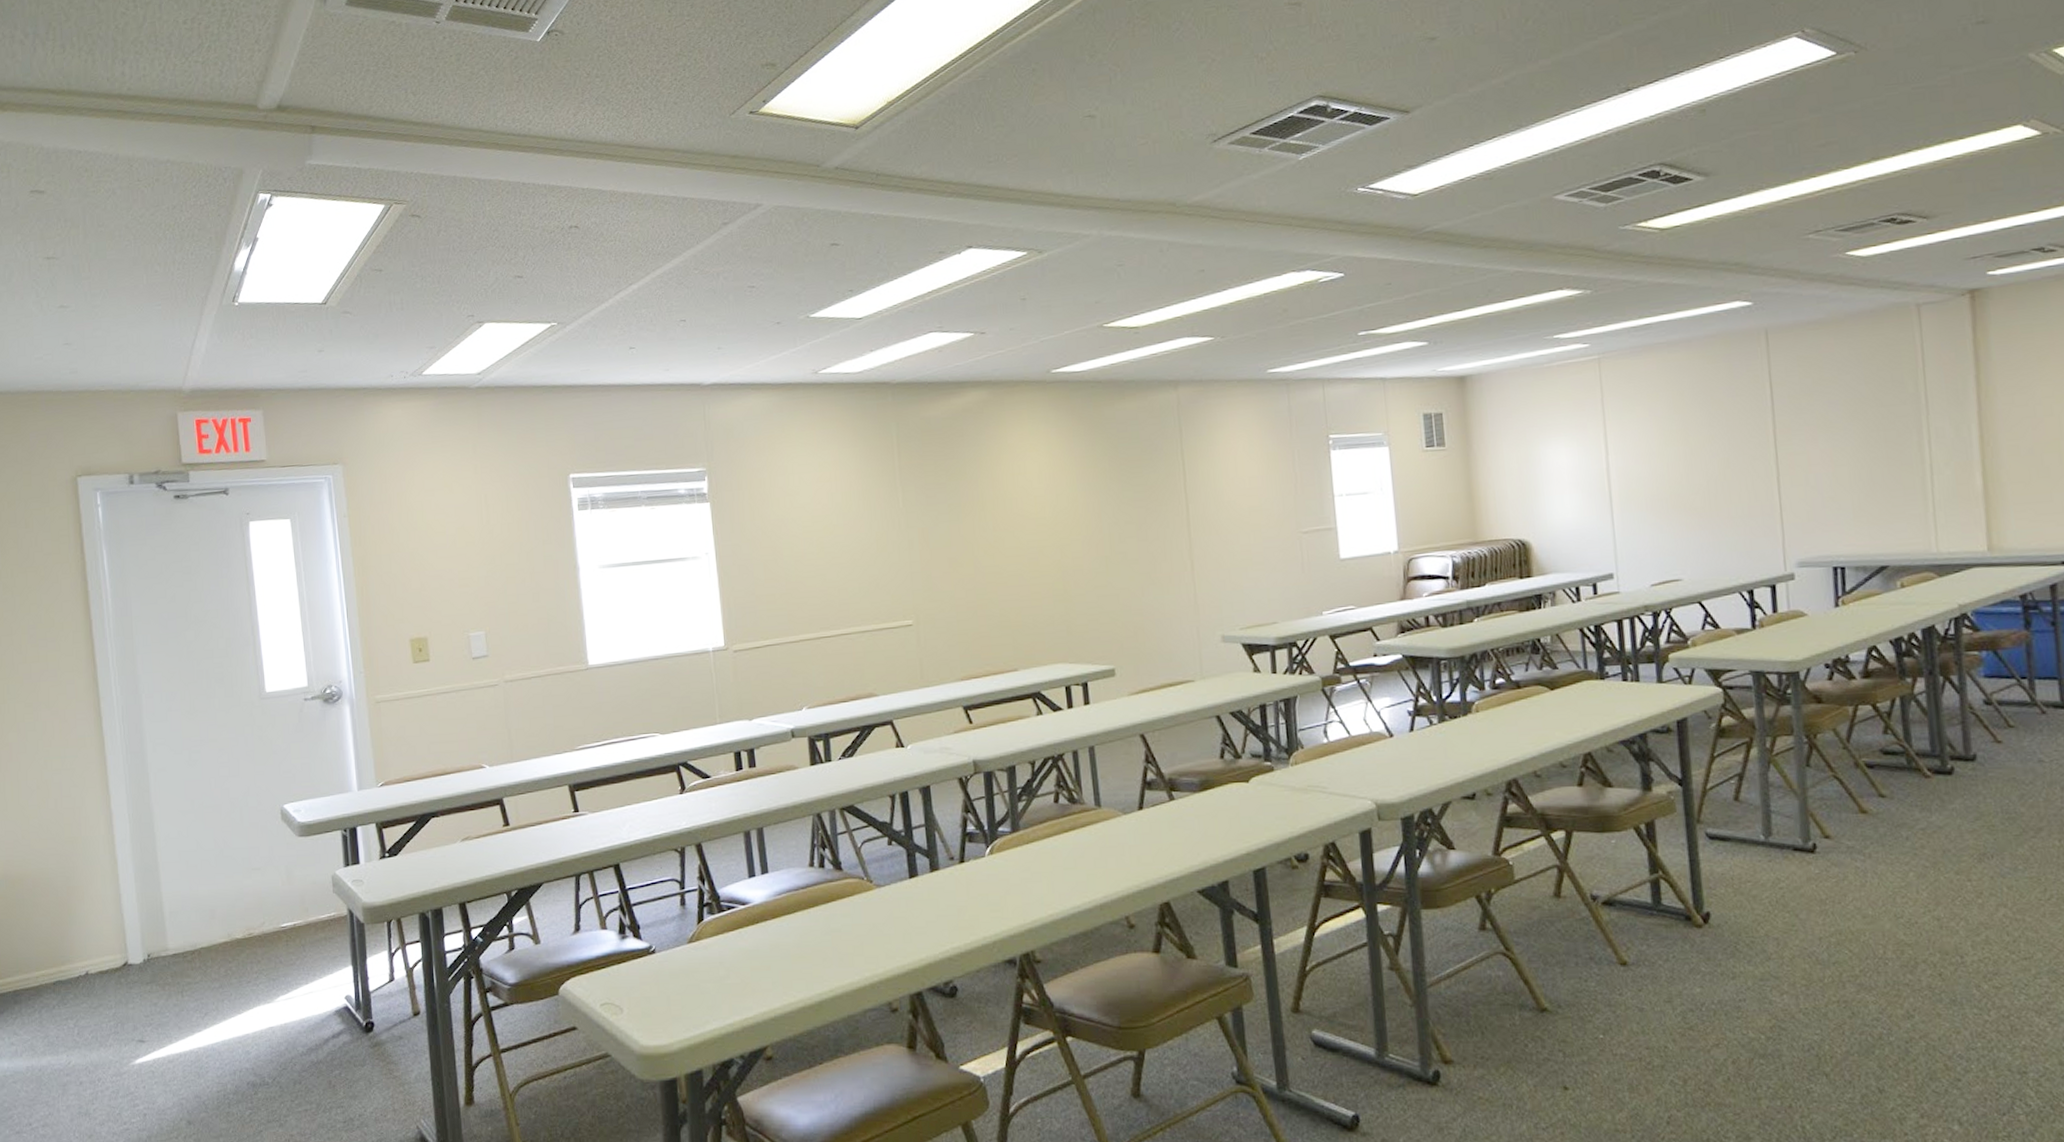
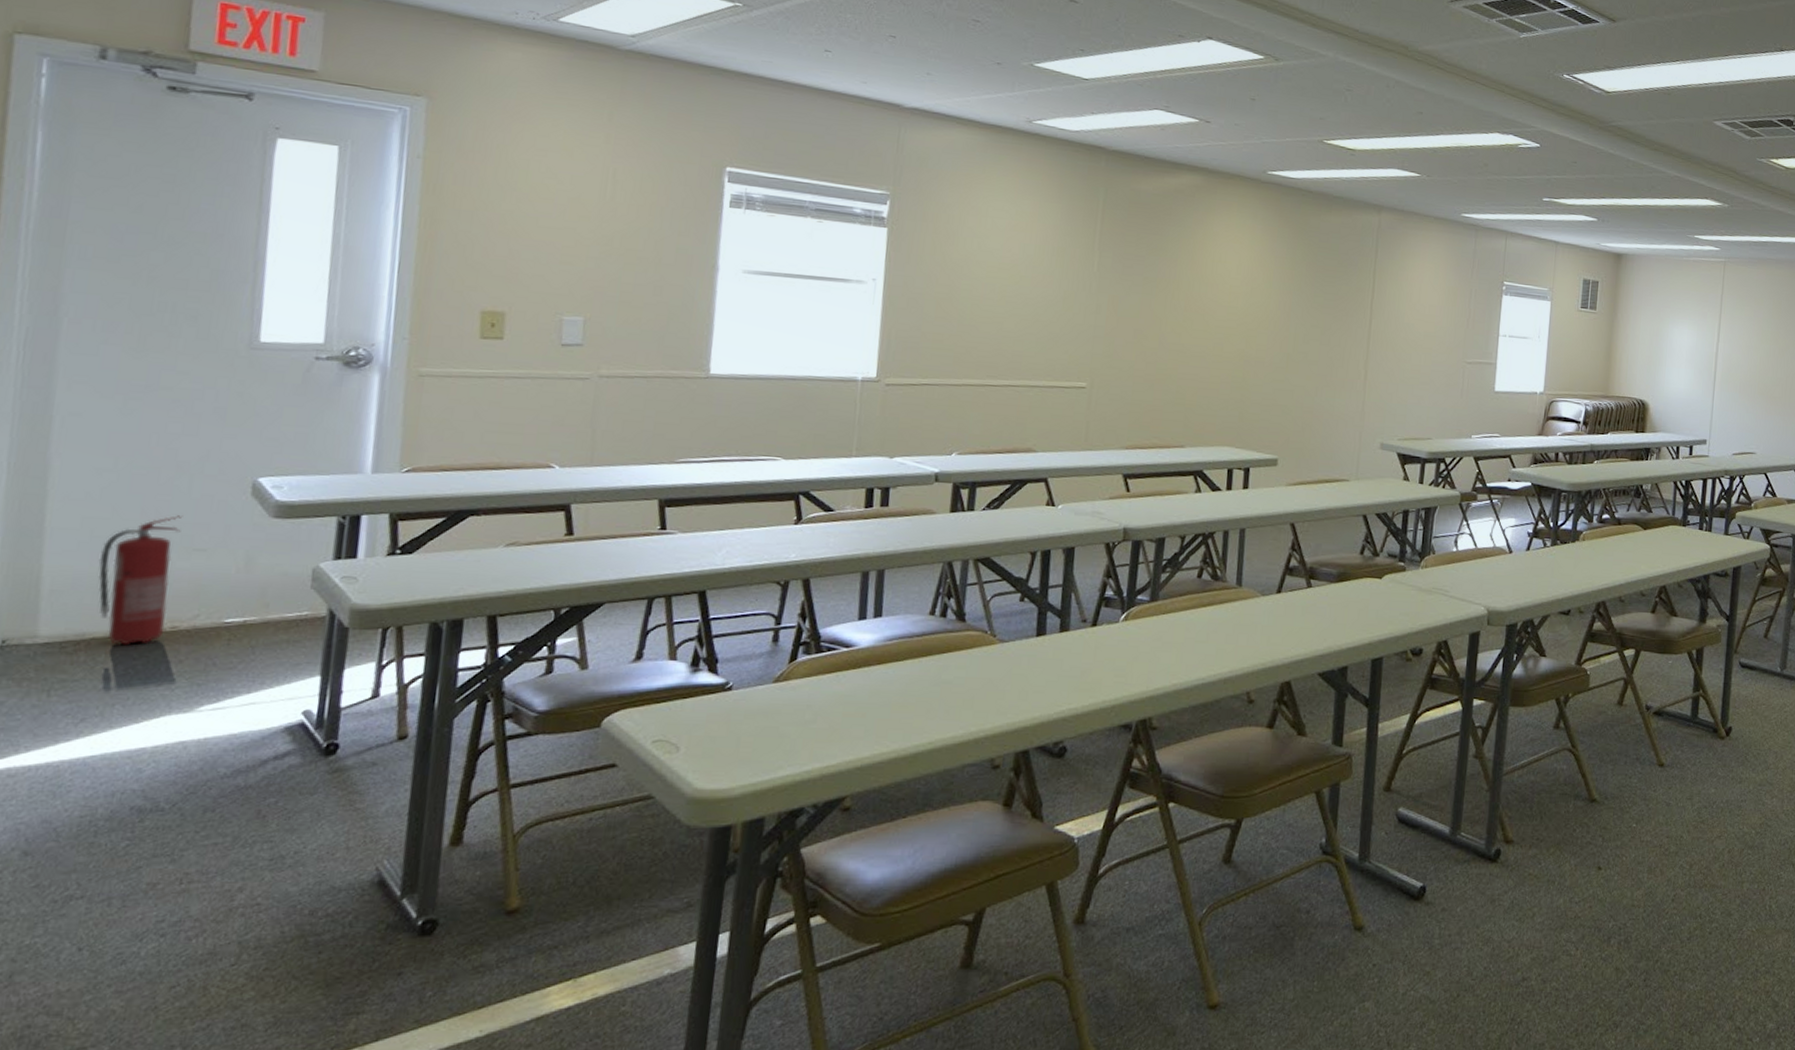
fire extinguisher: none [195,842,245,952] -> present [98,515,183,646]

